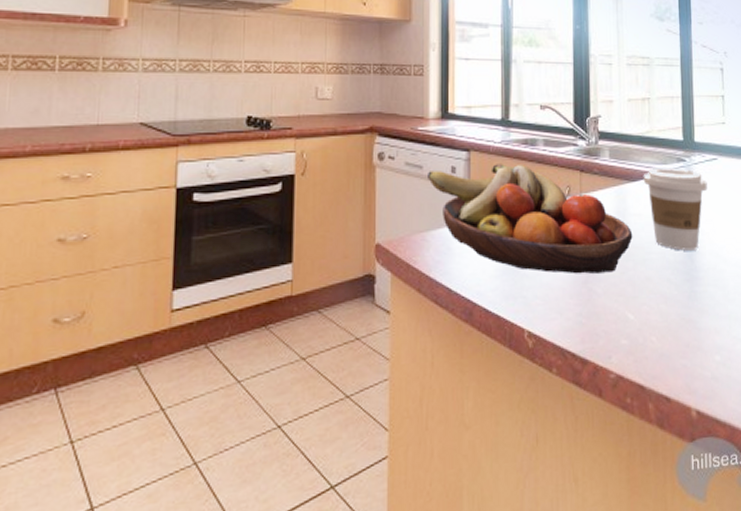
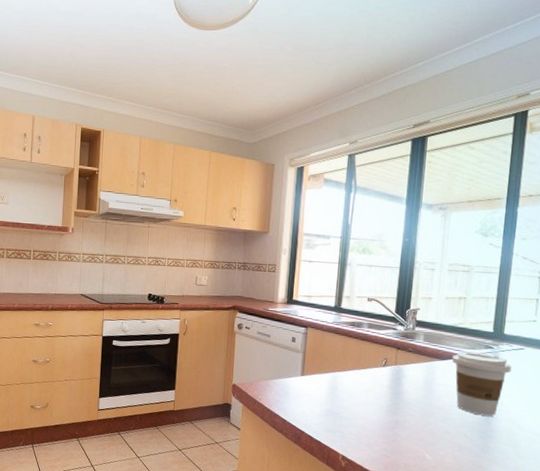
fruit bowl: present [428,164,633,274] -> none [274,338,437,424]

